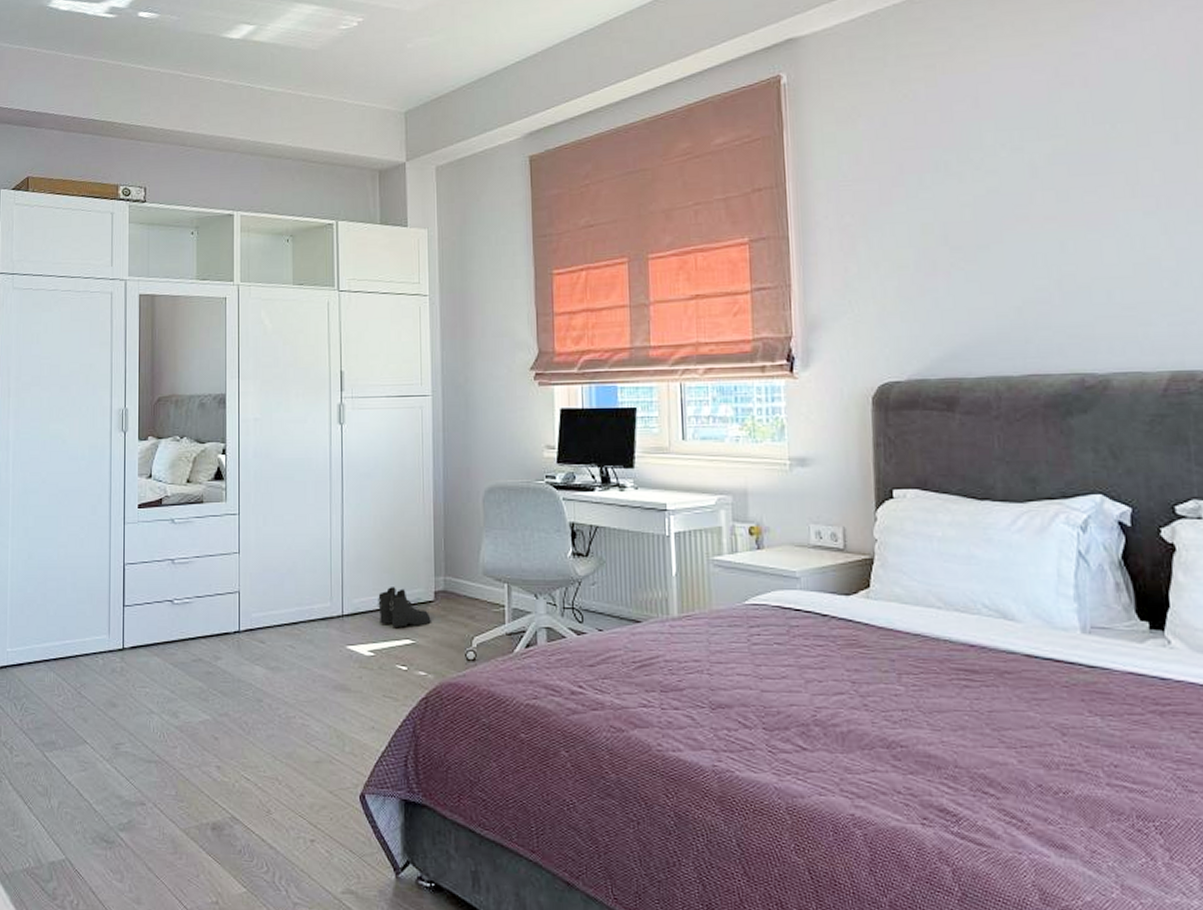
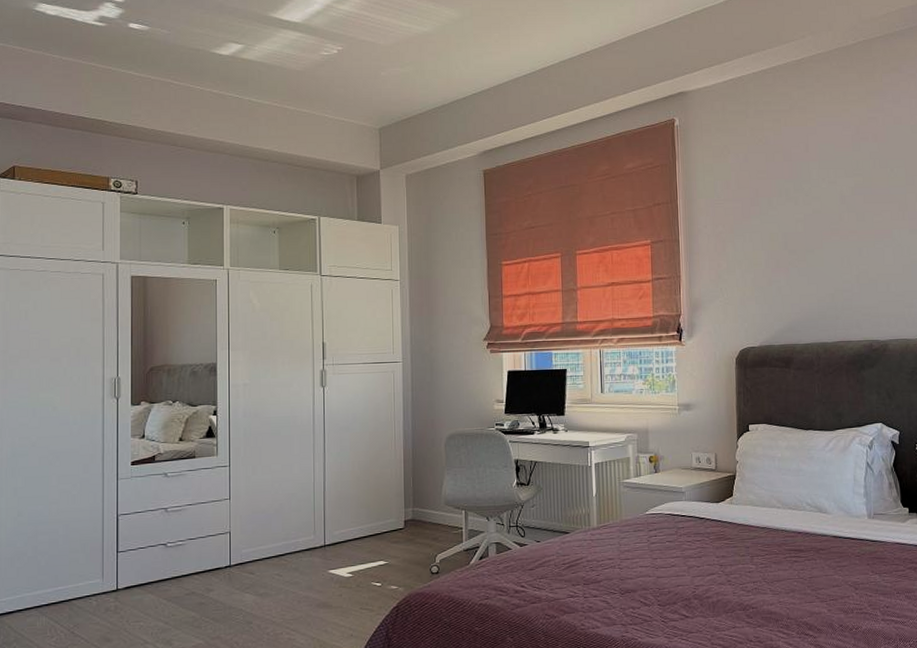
boots: present [377,587,431,627] -> none [355,519,401,552]

